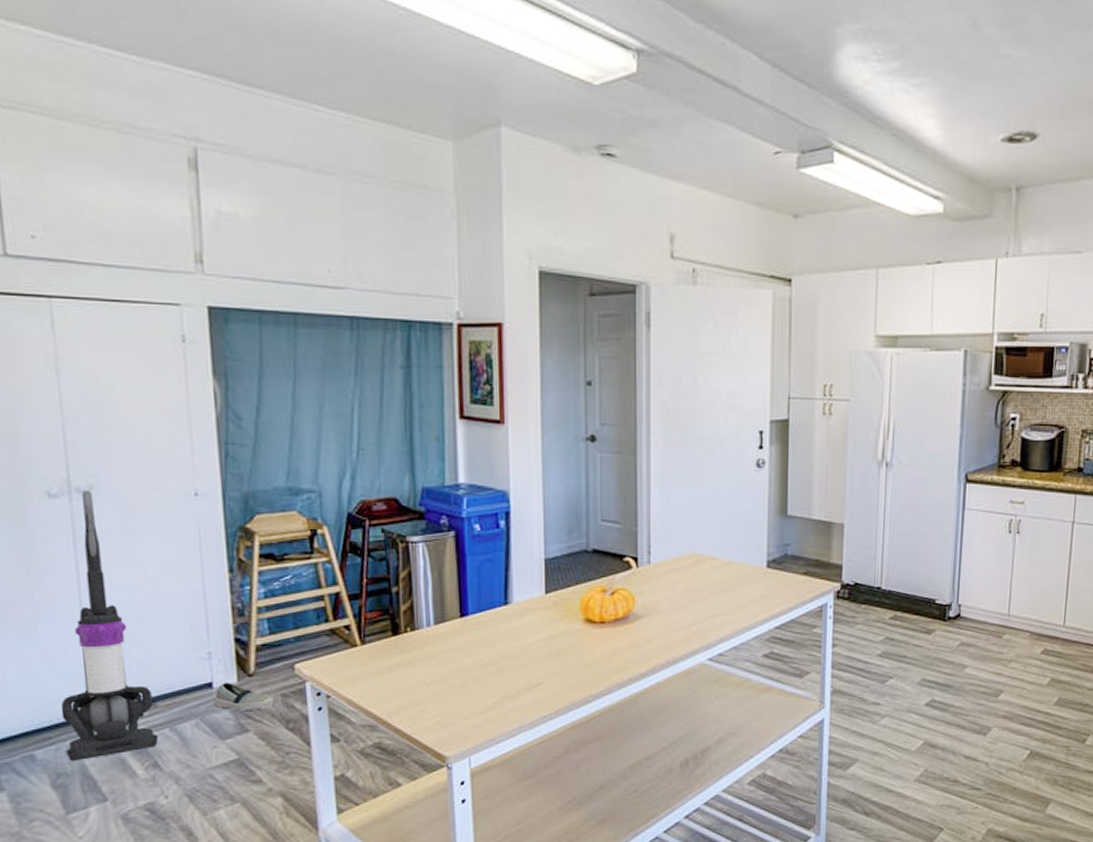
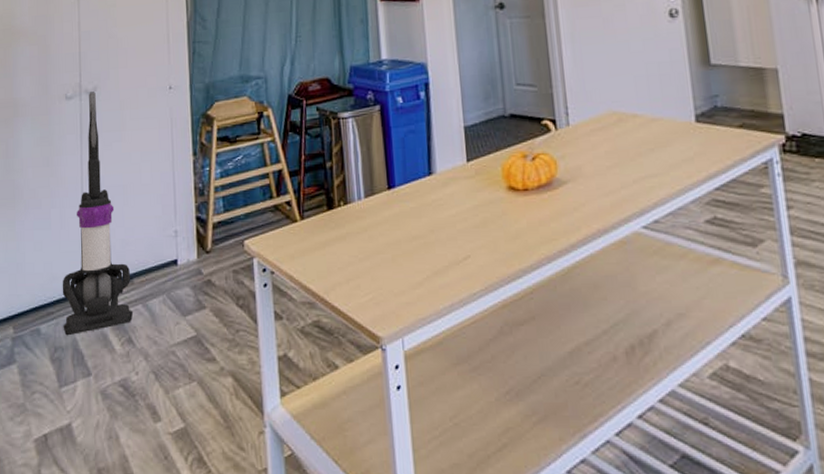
shoe: present [214,682,274,710] -> none [178,259,226,287]

